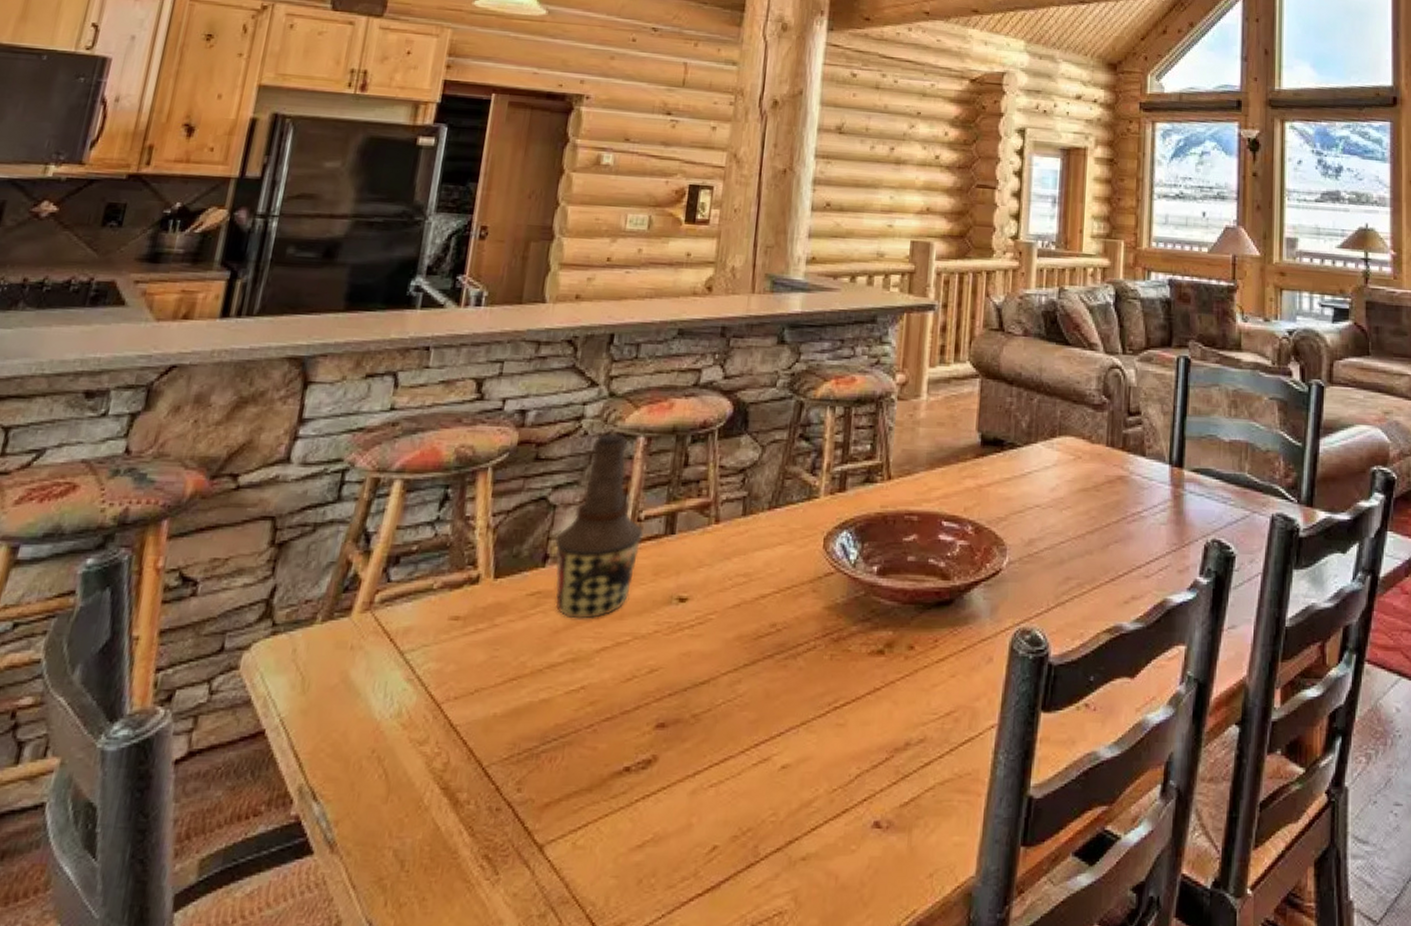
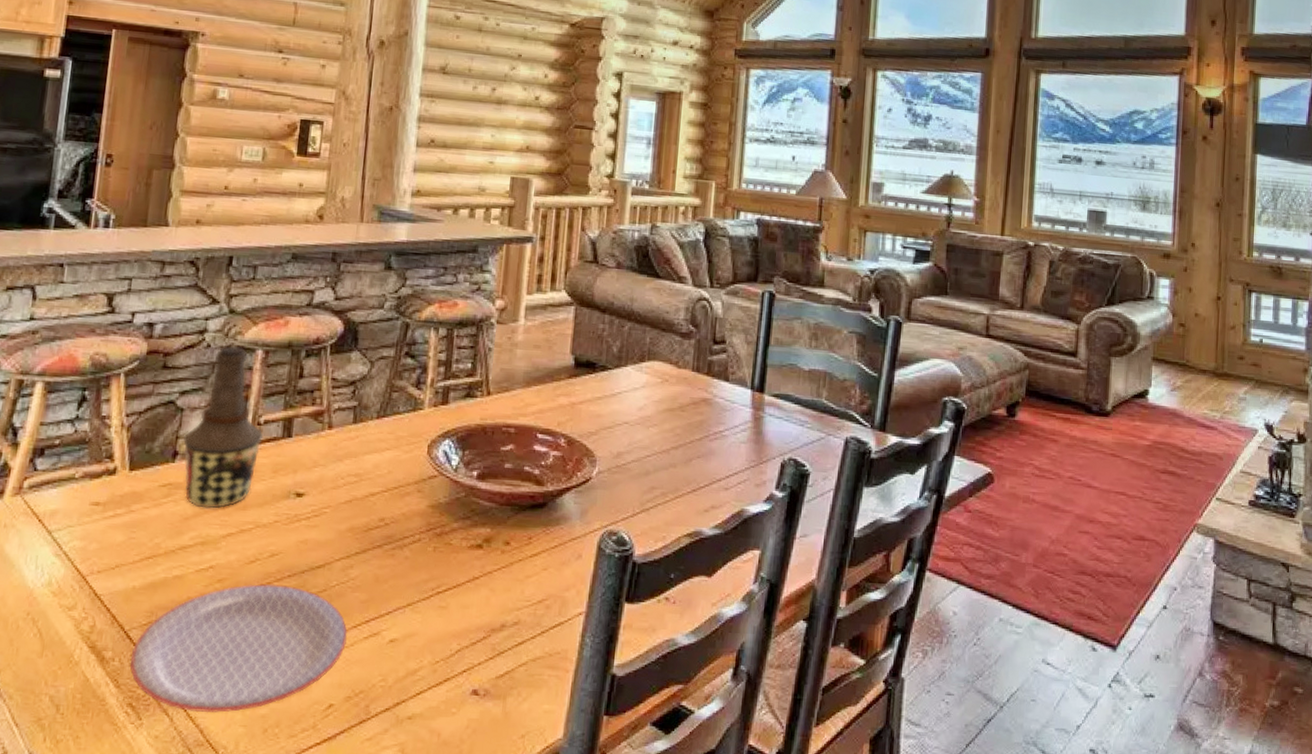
plate: none [487,704,734,863] -> present [130,583,347,713]

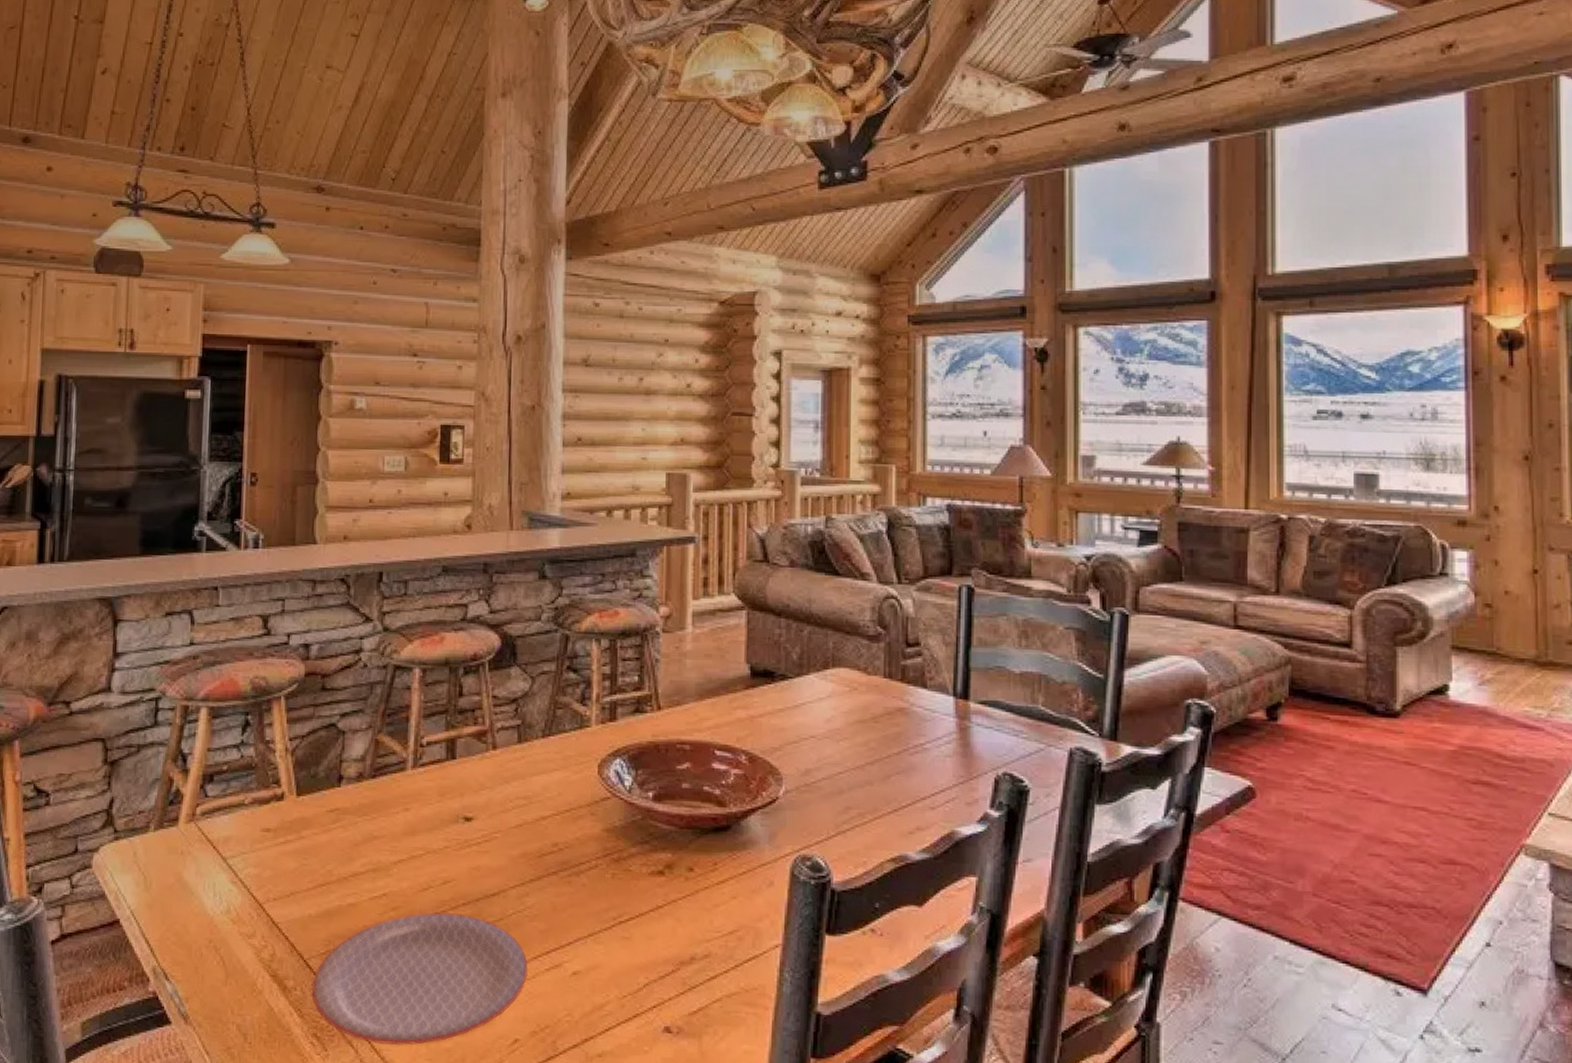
bottle: present [182,346,264,509] -> none [346,665,427,835]

